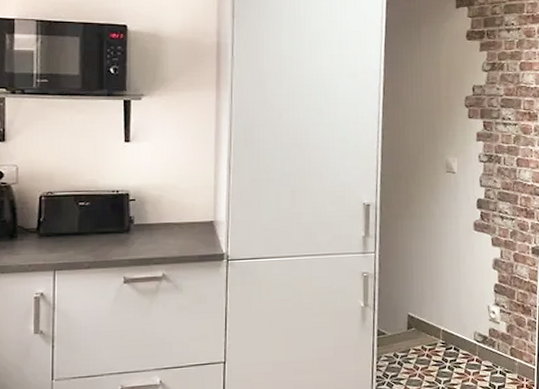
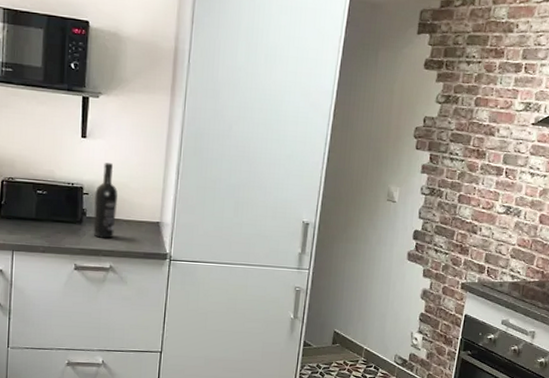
wine bottle: none [142,165,168,245] -> present [93,163,118,239]

